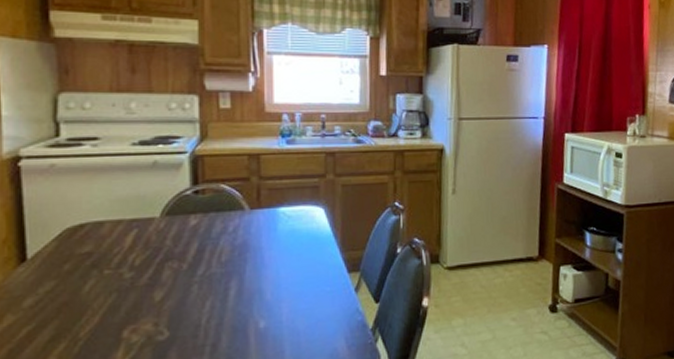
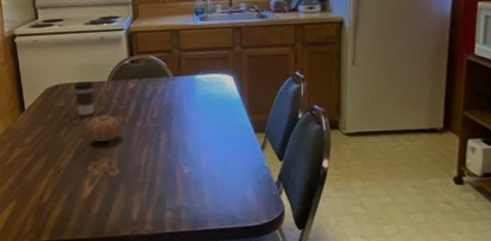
coffee cup: none [108,217,139,264] -> present [73,81,95,116]
fruit: none [124,260,174,298] -> present [86,115,121,143]

